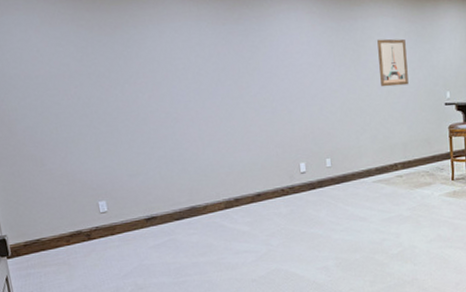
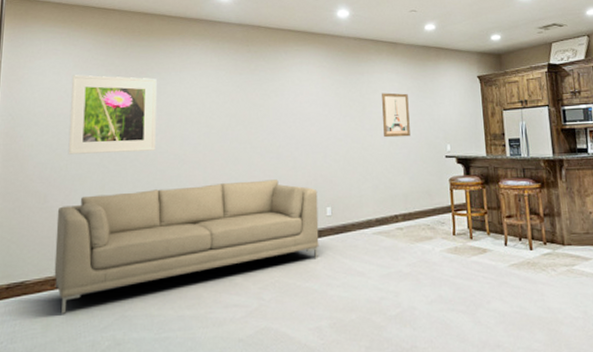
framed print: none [42,32,145,117] -> present [68,75,157,155]
sofa: none [57,134,321,265] -> present [54,179,319,314]

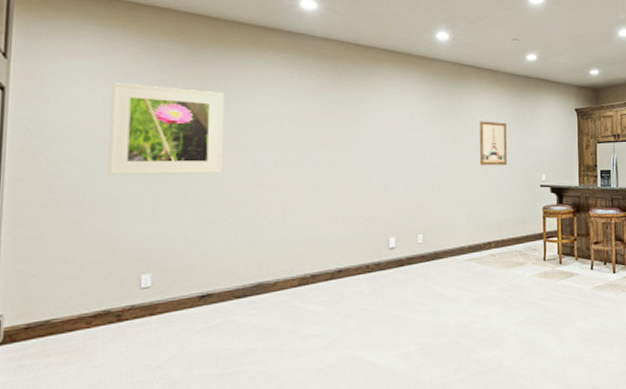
sofa: present [54,179,319,314] -> none [91,206,409,354]

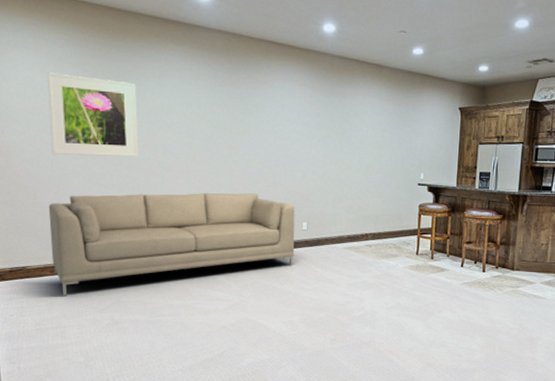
sofa: none [91,206,409,354] -> present [48,192,295,296]
wall art: present [480,121,507,166] -> none [361,117,388,163]

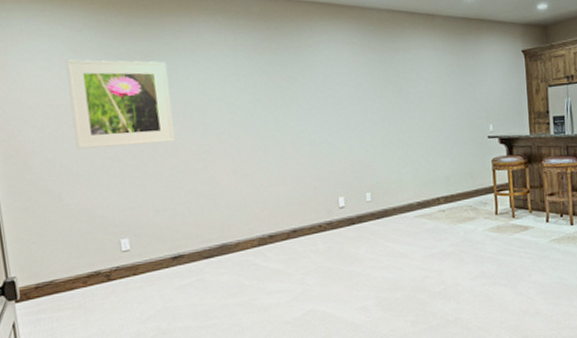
sofa: present [48,192,295,296] -> none [76,167,361,309]

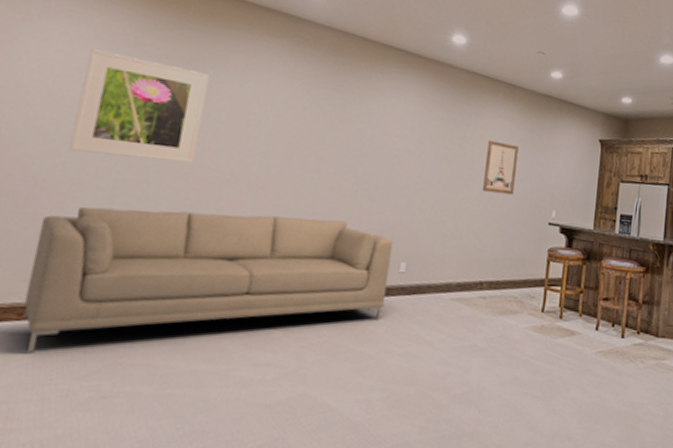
sofa: none [76,167,361,309] -> present [24,206,393,352]
wall art: none [419,71,451,120] -> present [483,140,519,195]

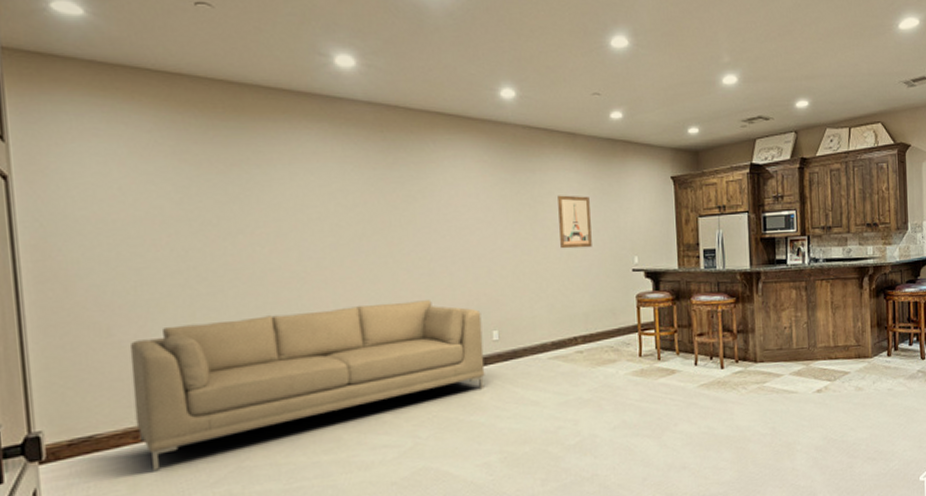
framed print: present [68,49,209,163] -> none [128,165,263,274]

